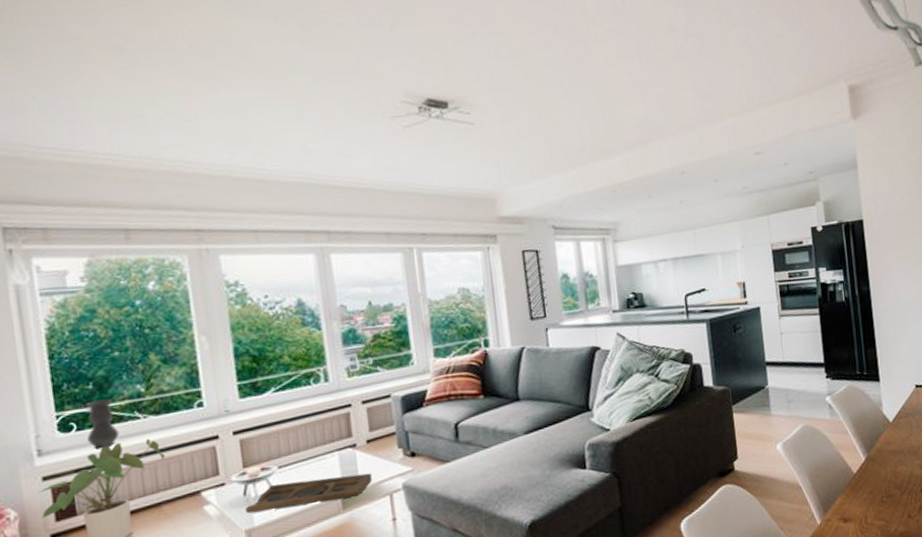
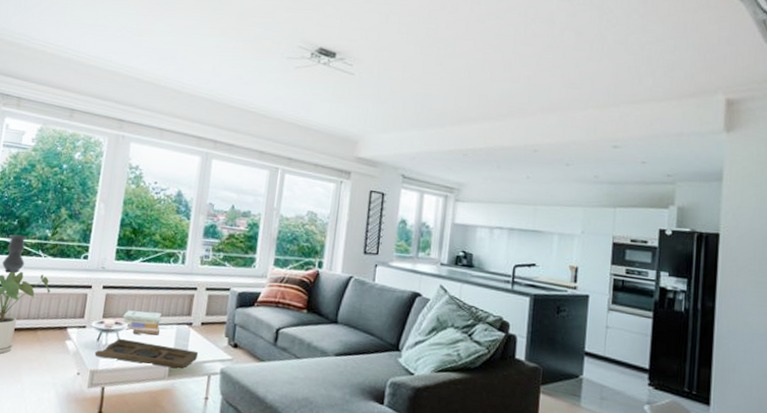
books: none [268,443,319,475] -> present [123,310,162,336]

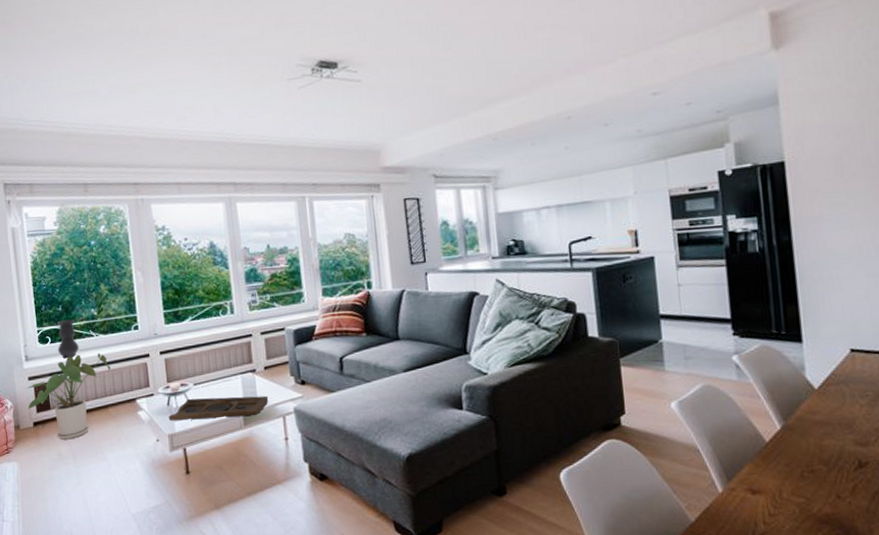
books: present [123,310,162,336] -> none [186,366,225,391]

